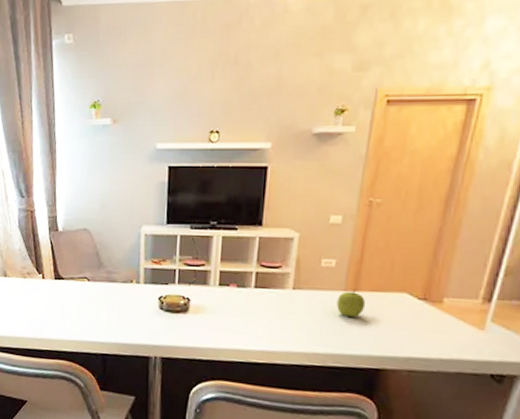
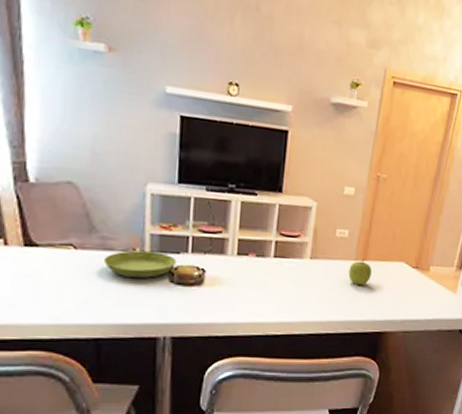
saucer: none [108,282,166,305] -> present [103,250,177,278]

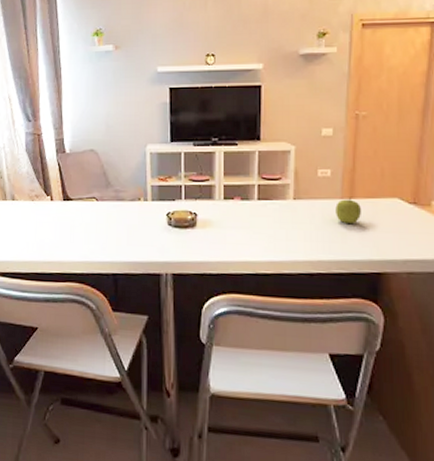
saucer: present [103,250,177,278] -> none [117,200,173,222]

